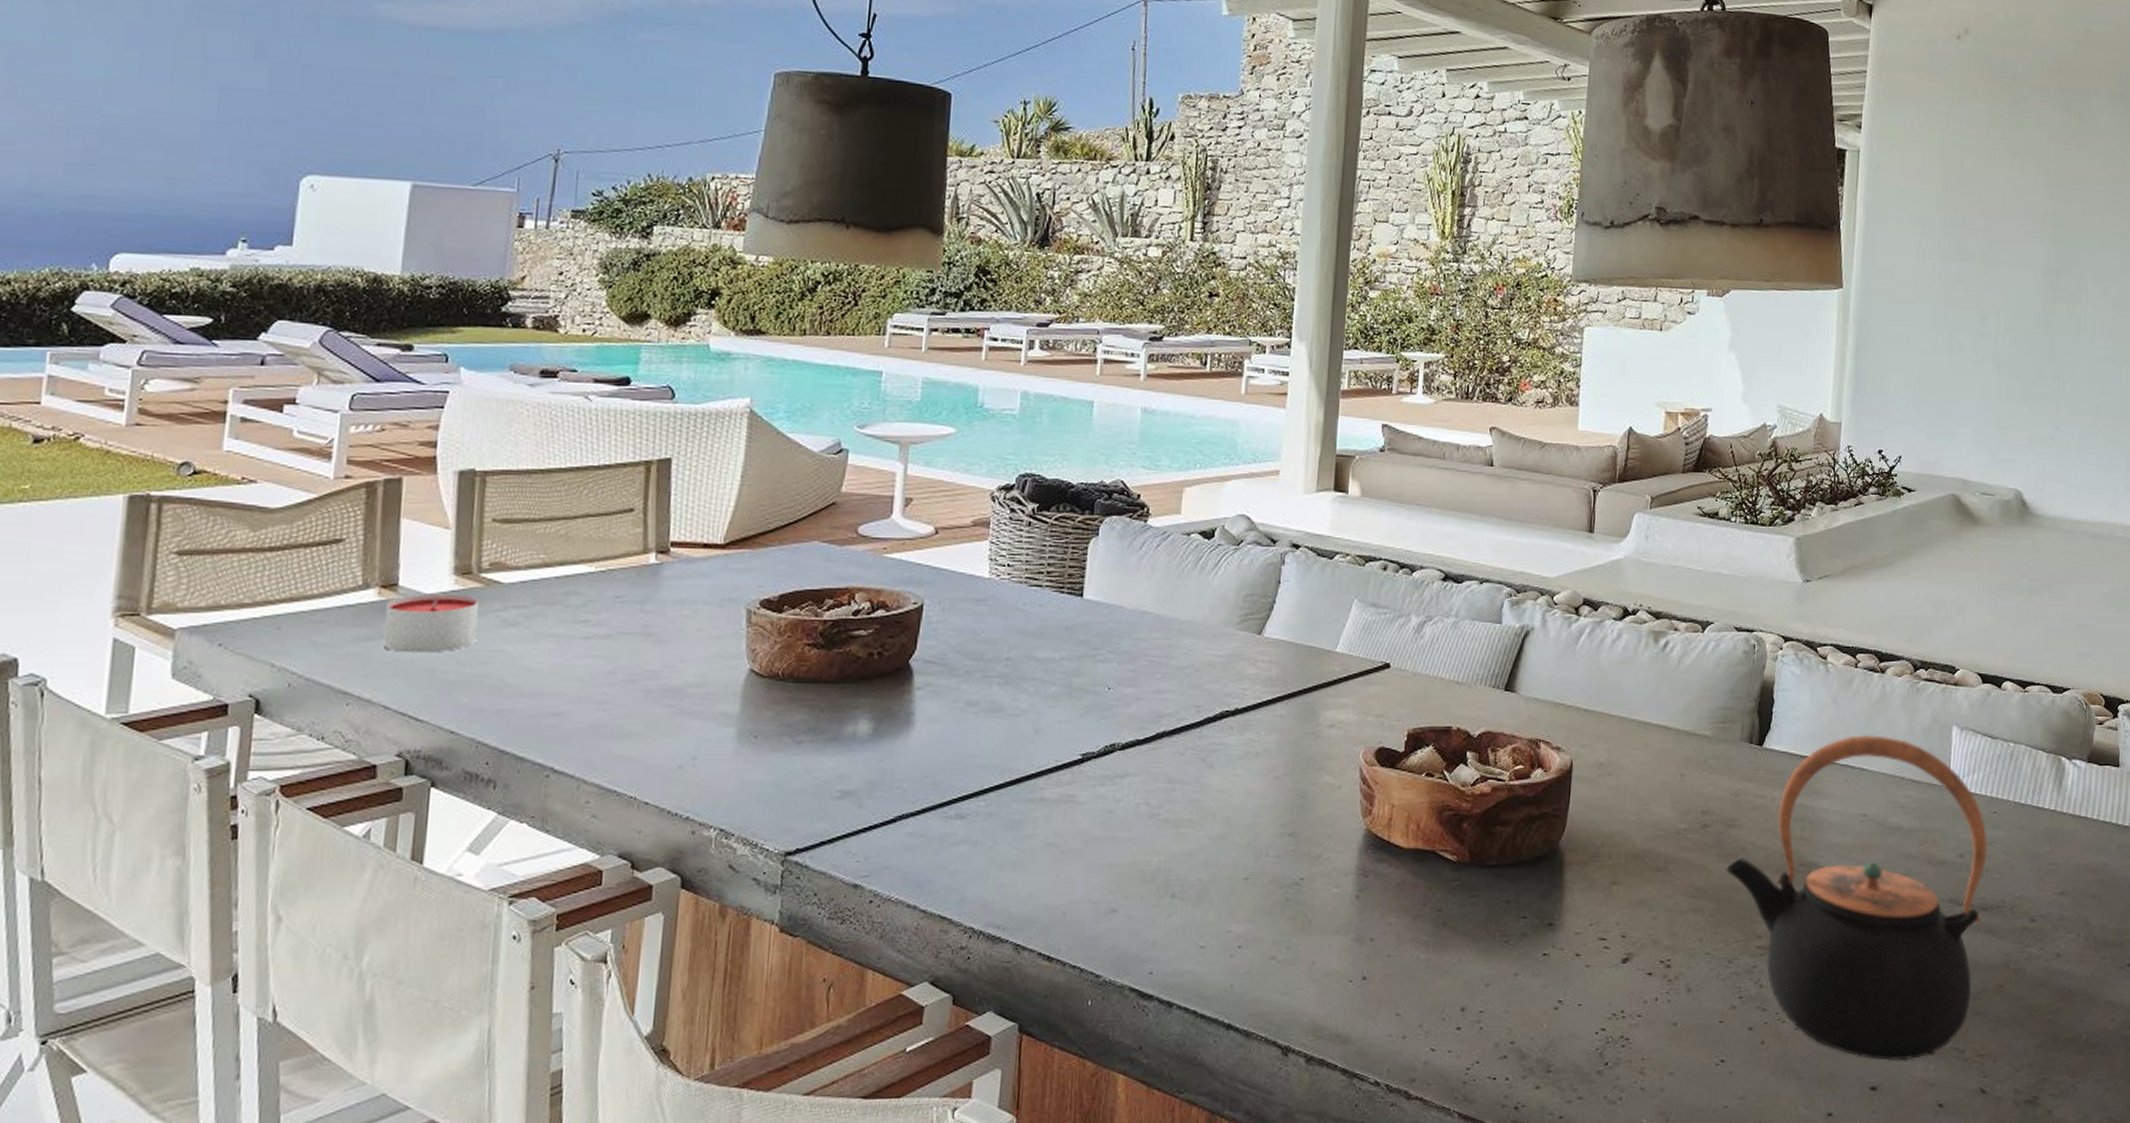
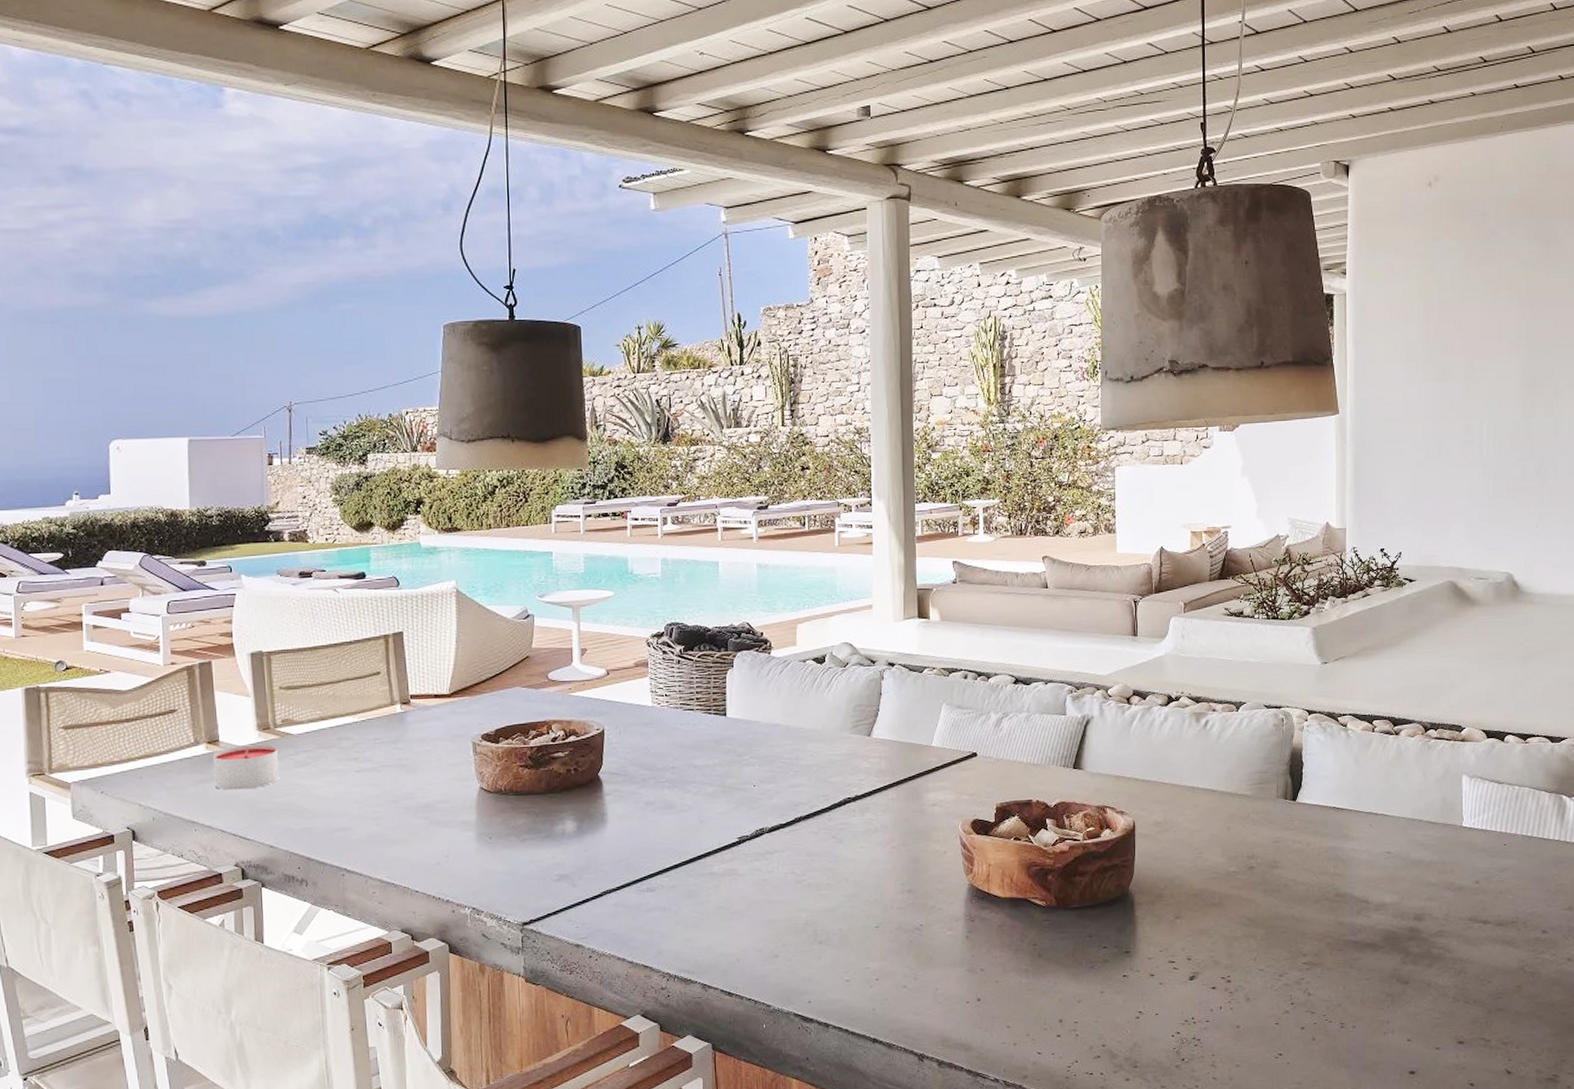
teapot: present [1725,734,1988,1061] -> none [1271,786,1500,1050]

